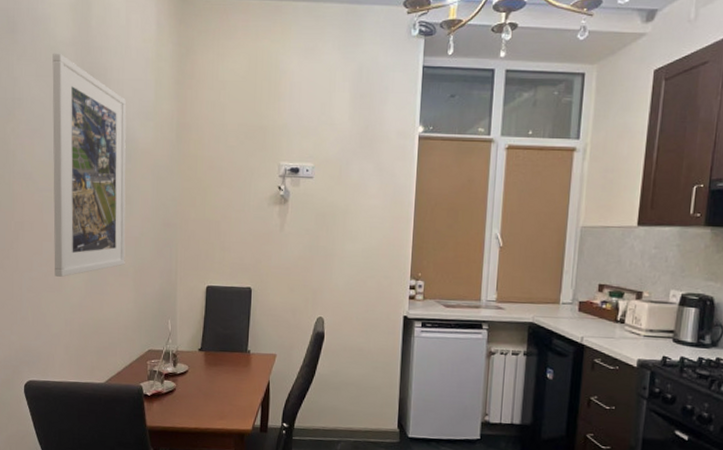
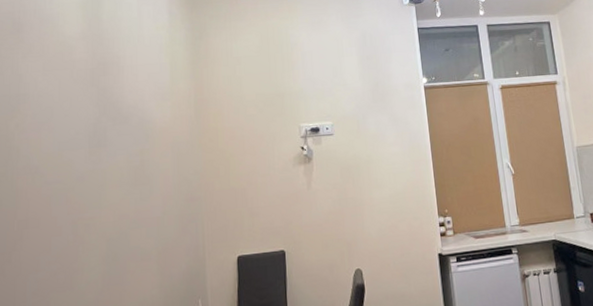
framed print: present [52,53,126,277] -> none [61,47,147,274]

